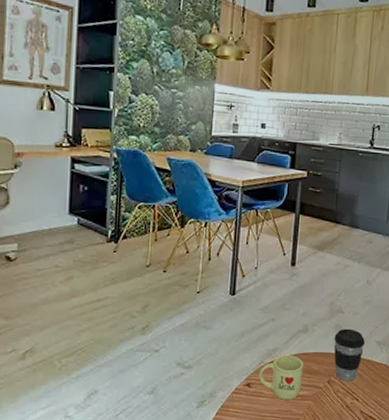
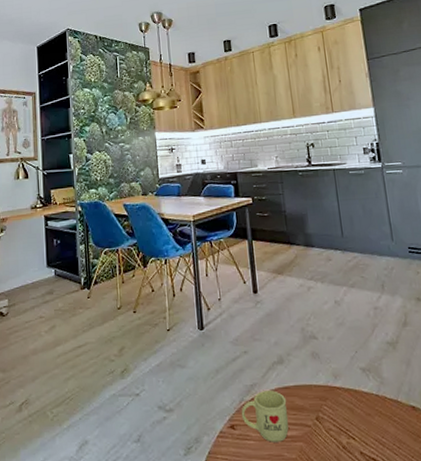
coffee cup: present [334,328,365,381] -> none [312,355,348,417]

